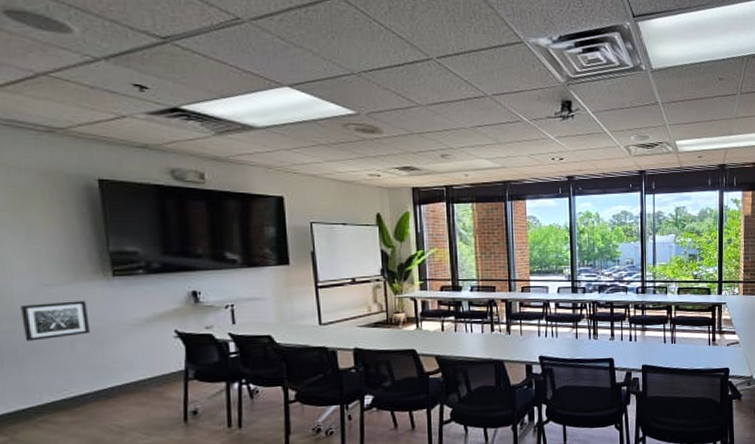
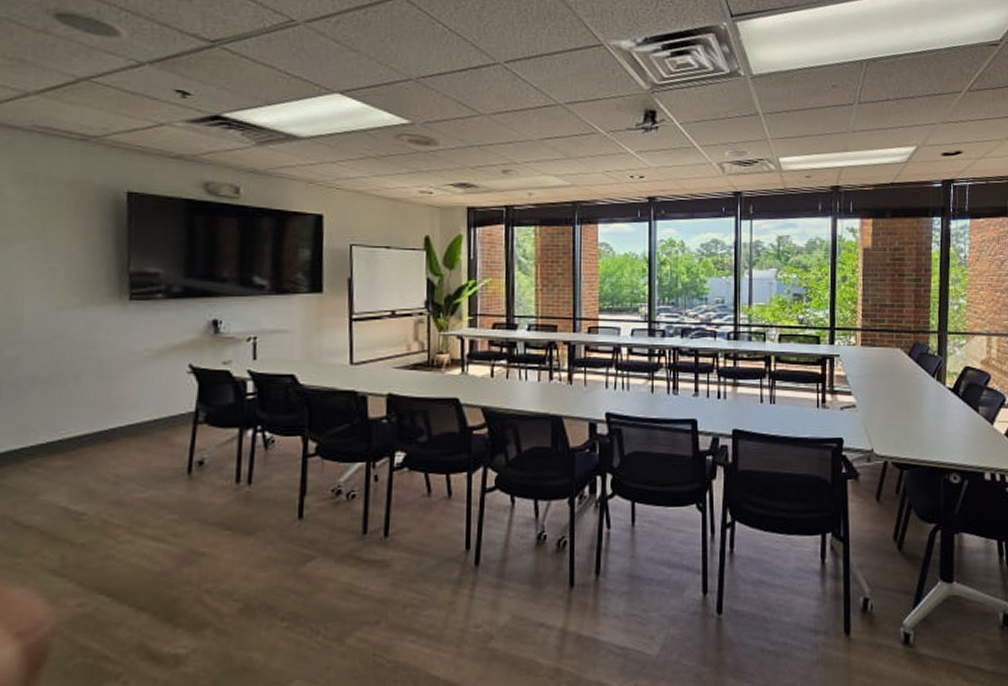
wall art: present [21,301,90,341] -> none [27,327,99,371]

